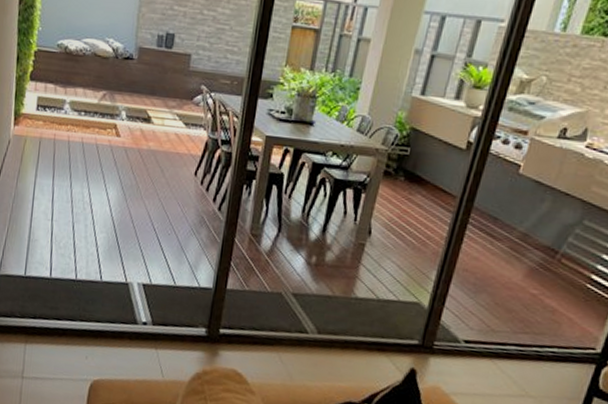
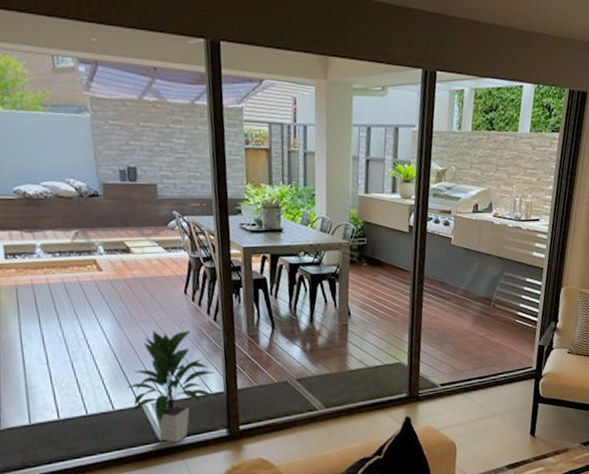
indoor plant: none [118,208,207,330] -> present [127,331,216,443]

